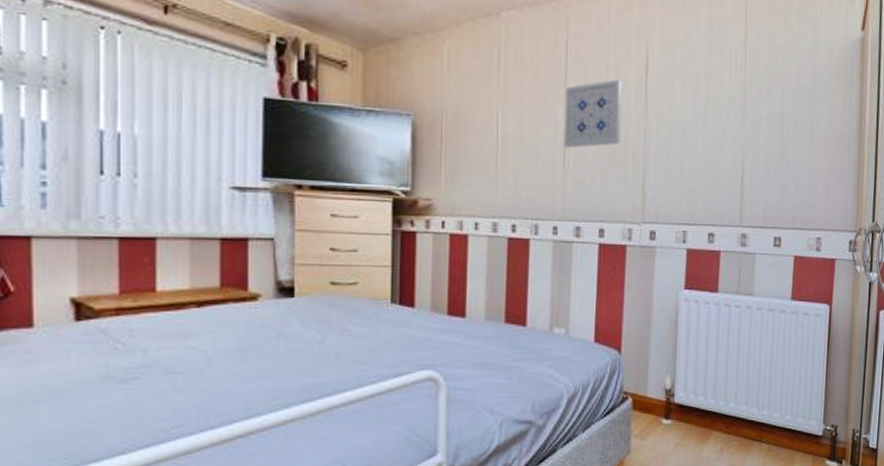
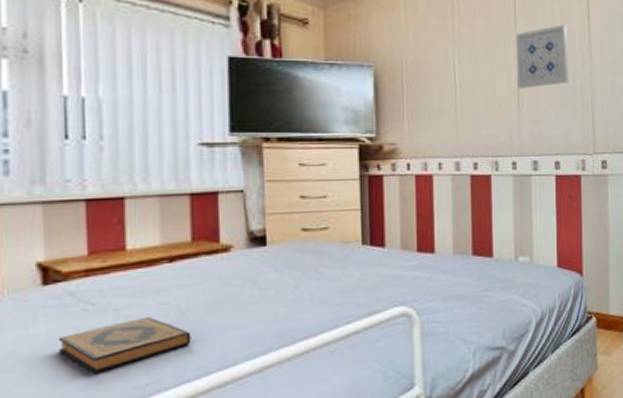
hardback book: none [88,359,217,412] -> present [57,316,191,373]

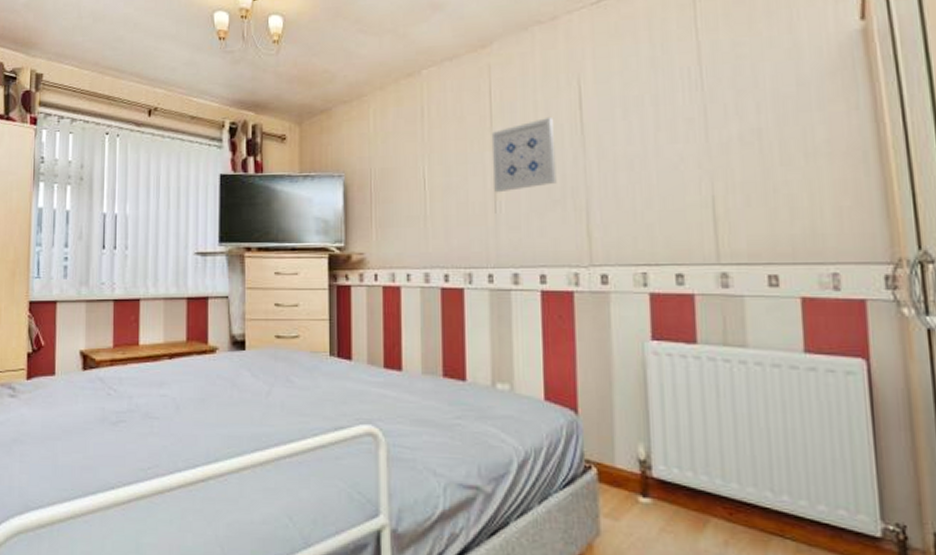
hardback book: present [57,316,191,373] -> none [90,406,183,451]

